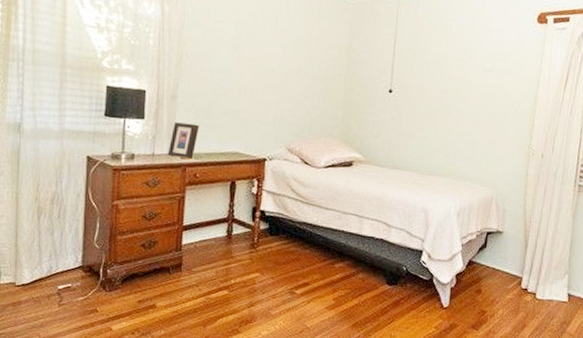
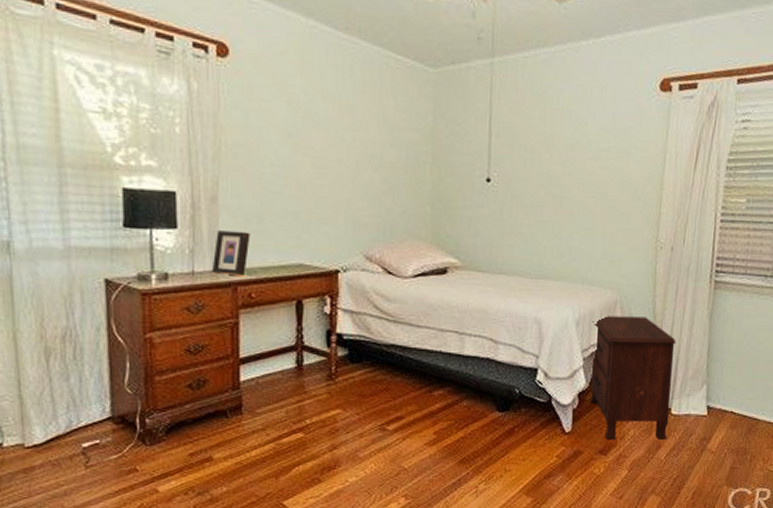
nightstand: none [465,209,543,320] -> present [589,316,677,439]

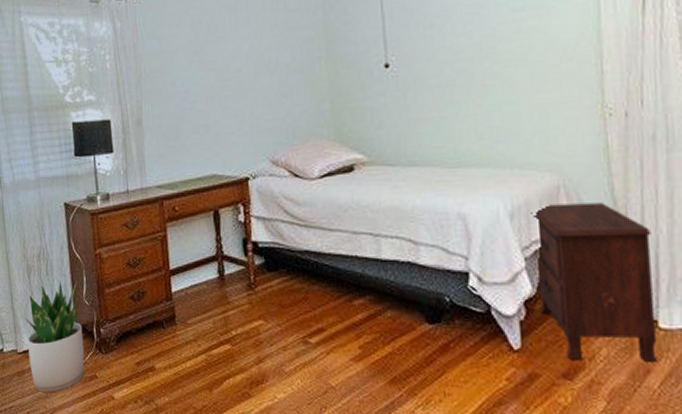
planter: none [35,367,122,489] -> present [23,281,85,392]
picture frame: present [211,230,251,277] -> none [141,149,171,191]

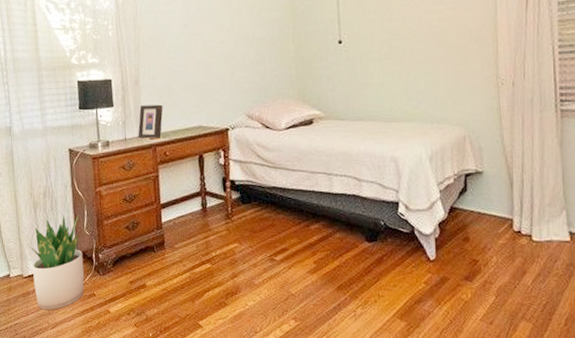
picture frame: none [141,149,171,191] -> present [138,104,163,139]
nightstand: present [531,202,659,362] -> none [445,149,532,266]

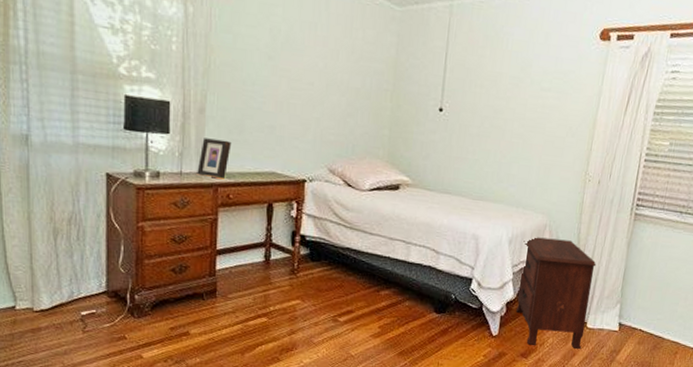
planter: present [29,214,85,310] -> none [43,248,115,350]
nightstand: none [445,149,532,266] -> present [515,237,597,349]

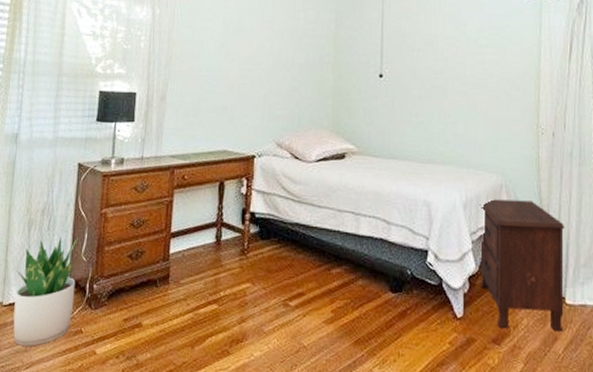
planter: none [43,248,115,350] -> present [13,237,78,346]
picture frame: present [197,138,232,179] -> none [156,123,188,161]

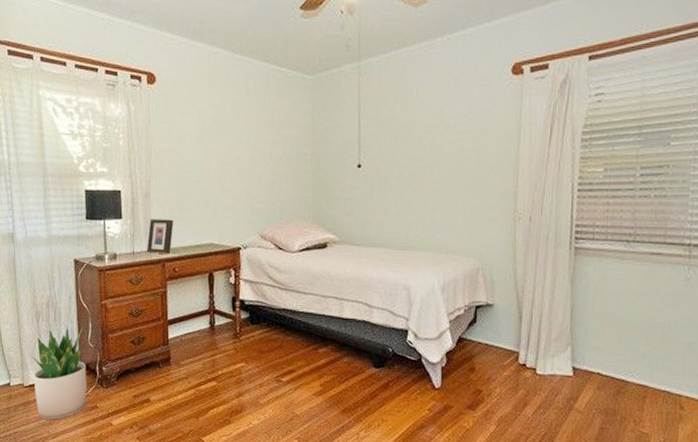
picture frame: none [156,123,188,161] -> present [146,219,174,255]
nightstand: present [479,199,565,331] -> none [456,282,539,398]

